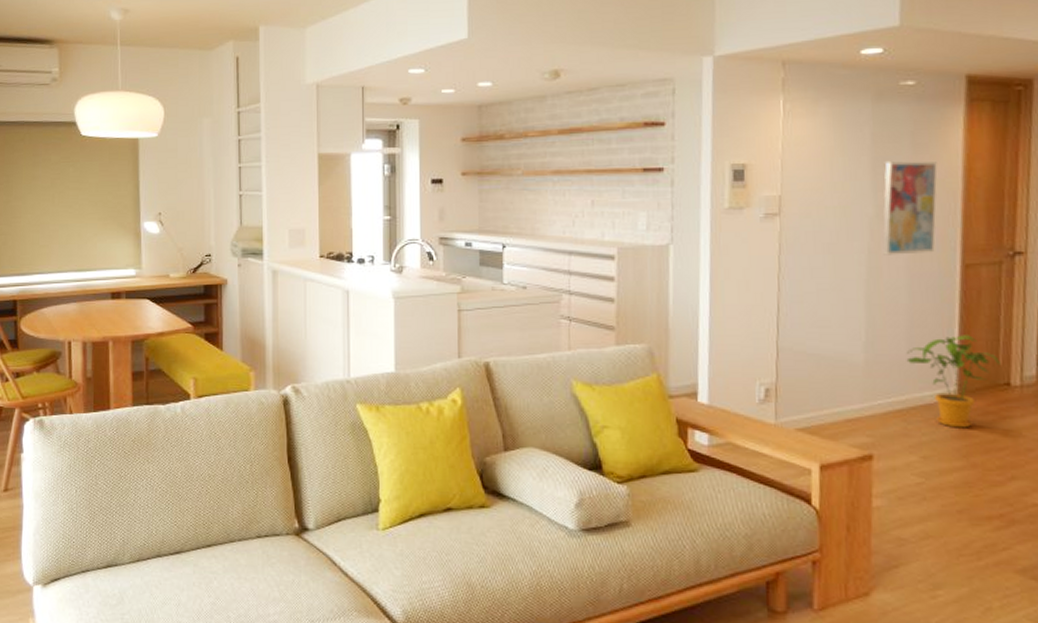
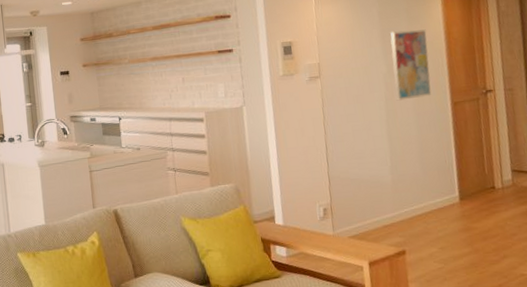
house plant: present [906,335,1000,428] -> none [421,154,487,224]

